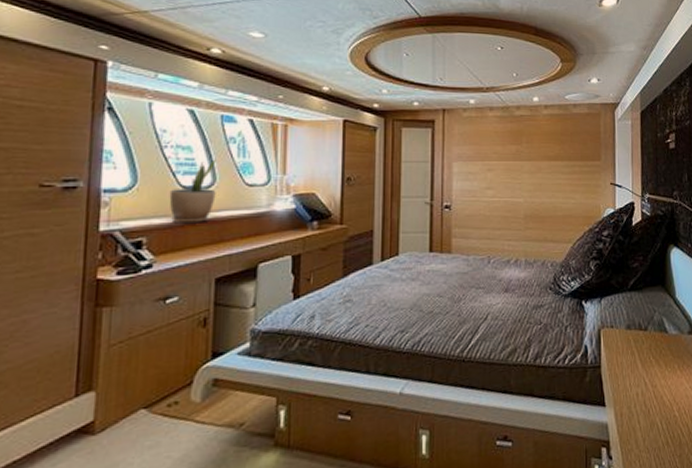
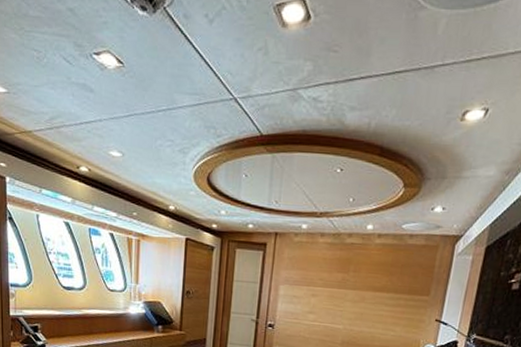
potted plant: present [169,159,216,224] -> none [54,266,87,317]

